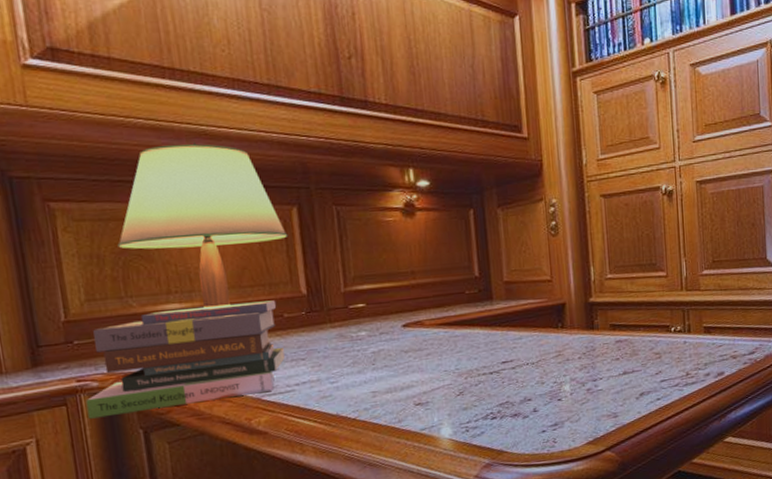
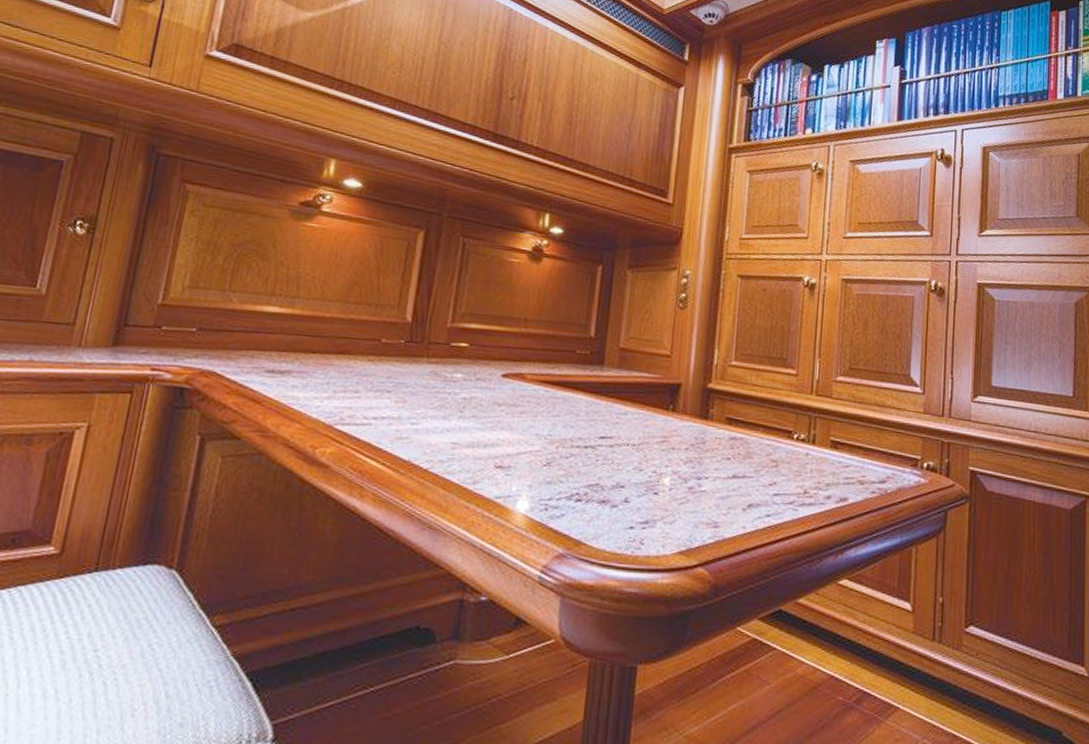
books: present [85,300,285,419] -> none [149,311,378,420]
table lamp: present [117,142,288,308] -> none [237,149,408,319]

